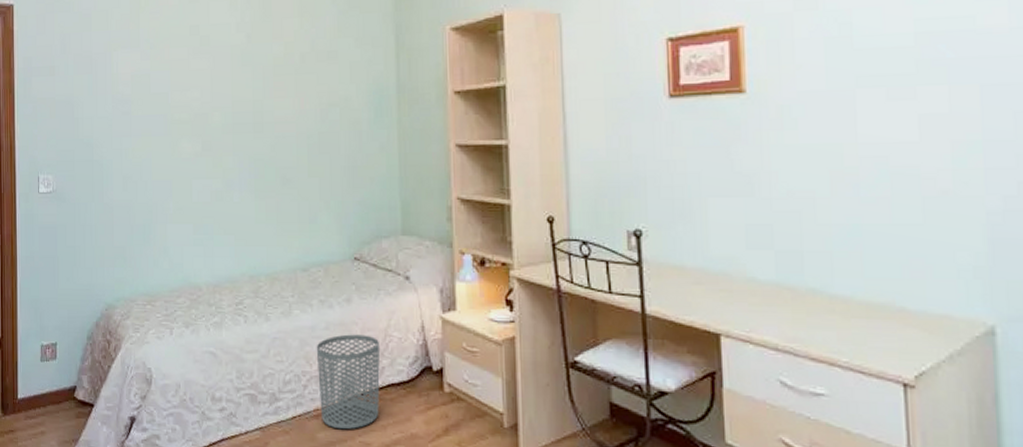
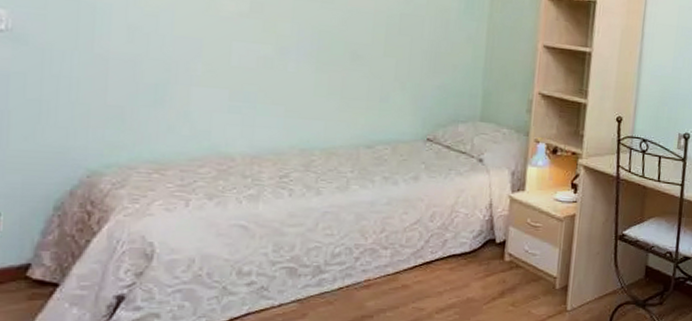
waste bin: present [316,334,380,430] -> none [372,209,444,298]

